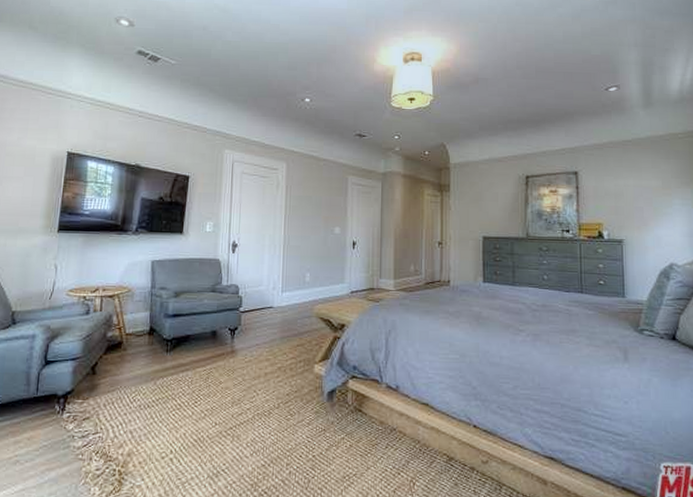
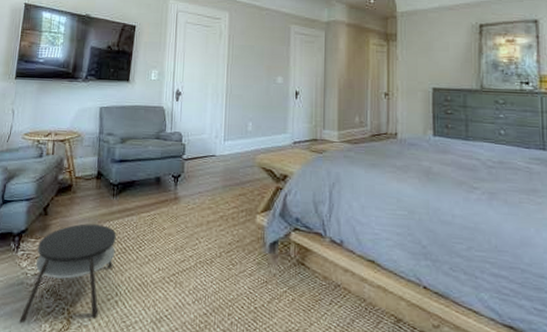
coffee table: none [66,381,171,489] -> present [19,223,117,324]

